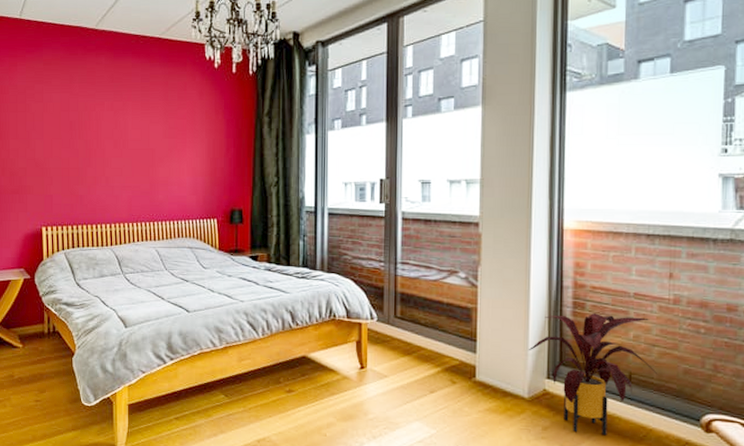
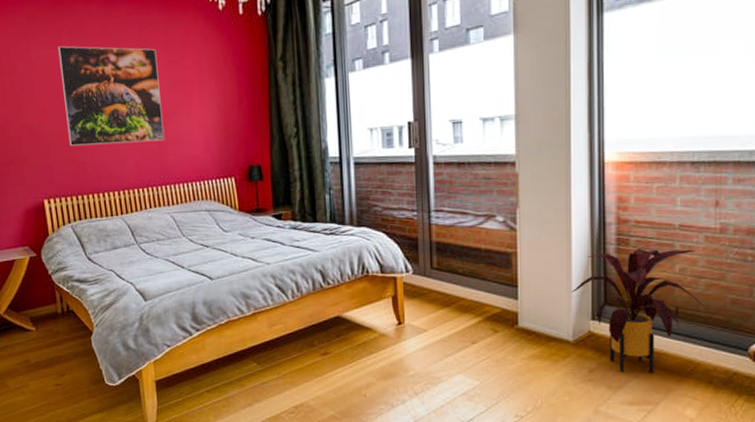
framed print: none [68,91,157,181] -> present [58,46,165,146]

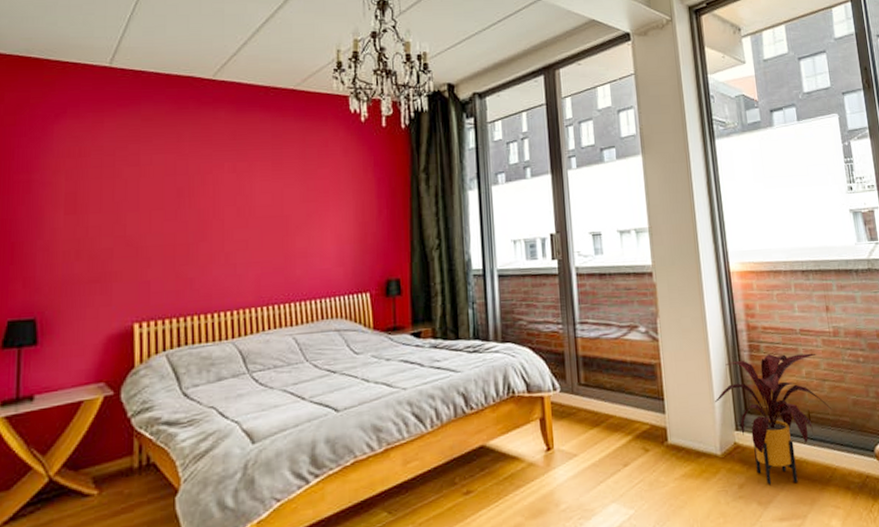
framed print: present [58,46,165,146] -> none [175,151,293,260]

